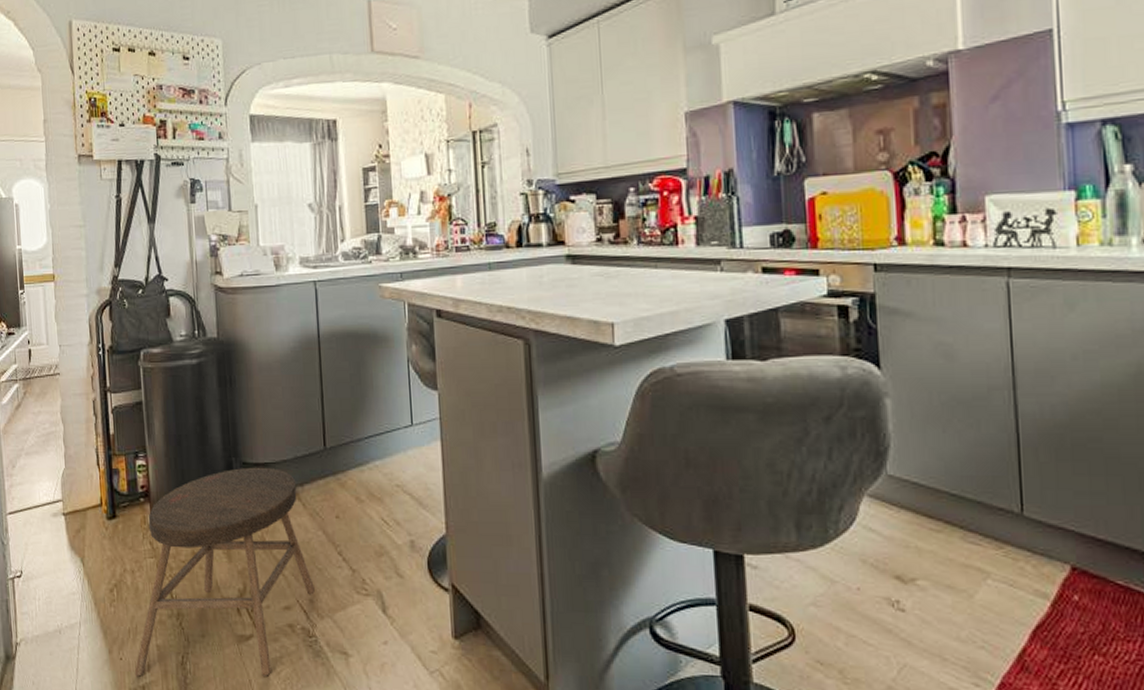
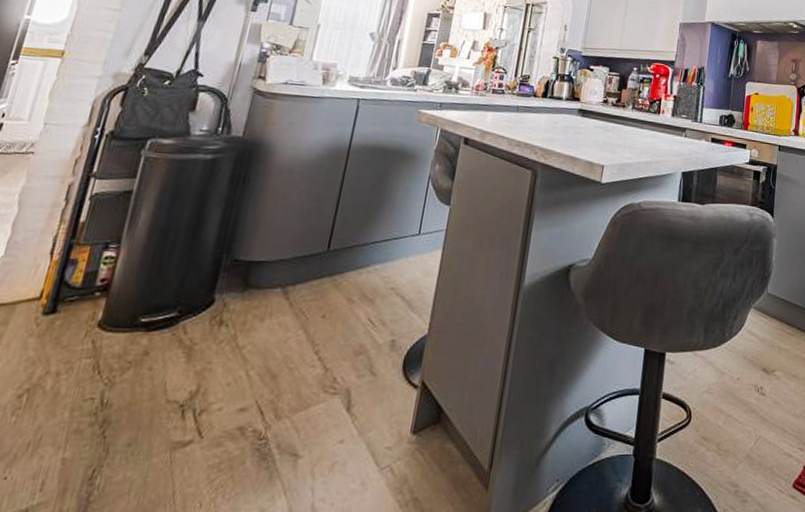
stool: present [134,467,315,677] -> none [18,264,289,498]

